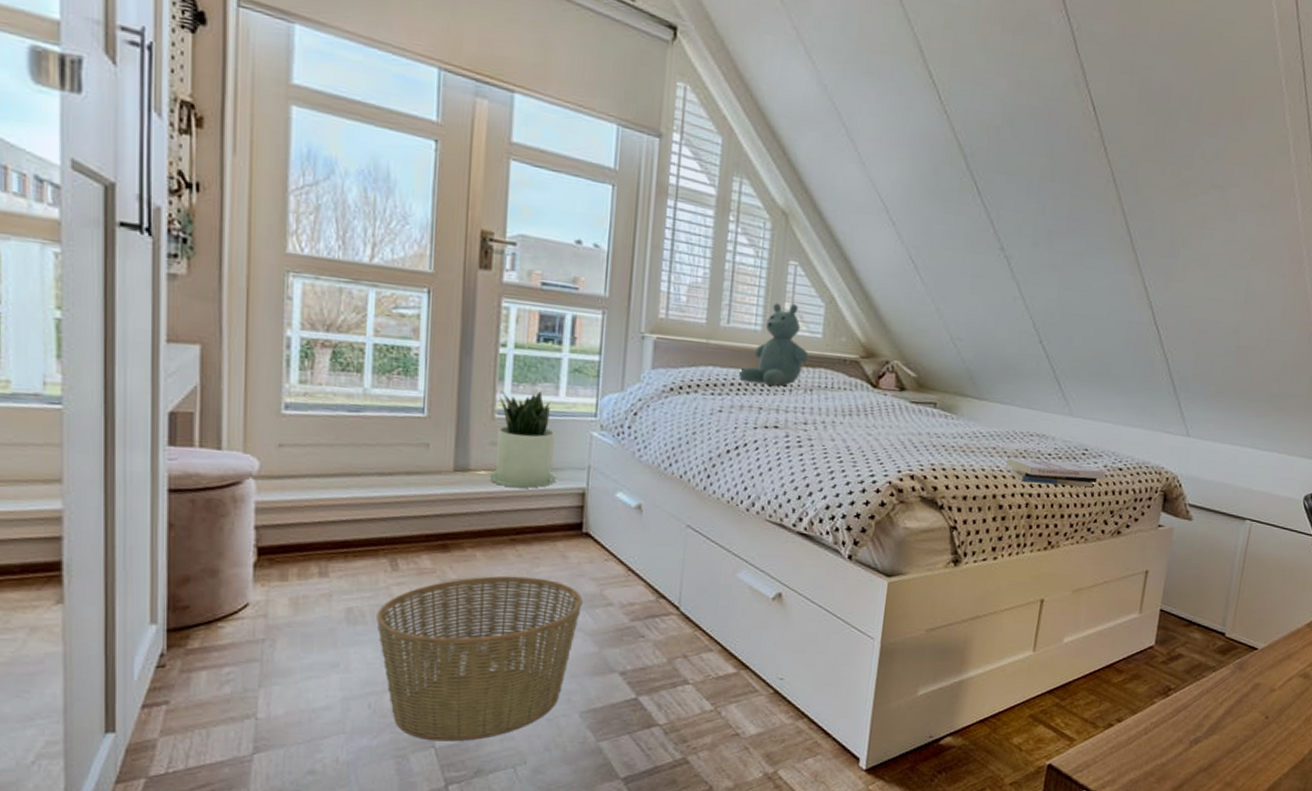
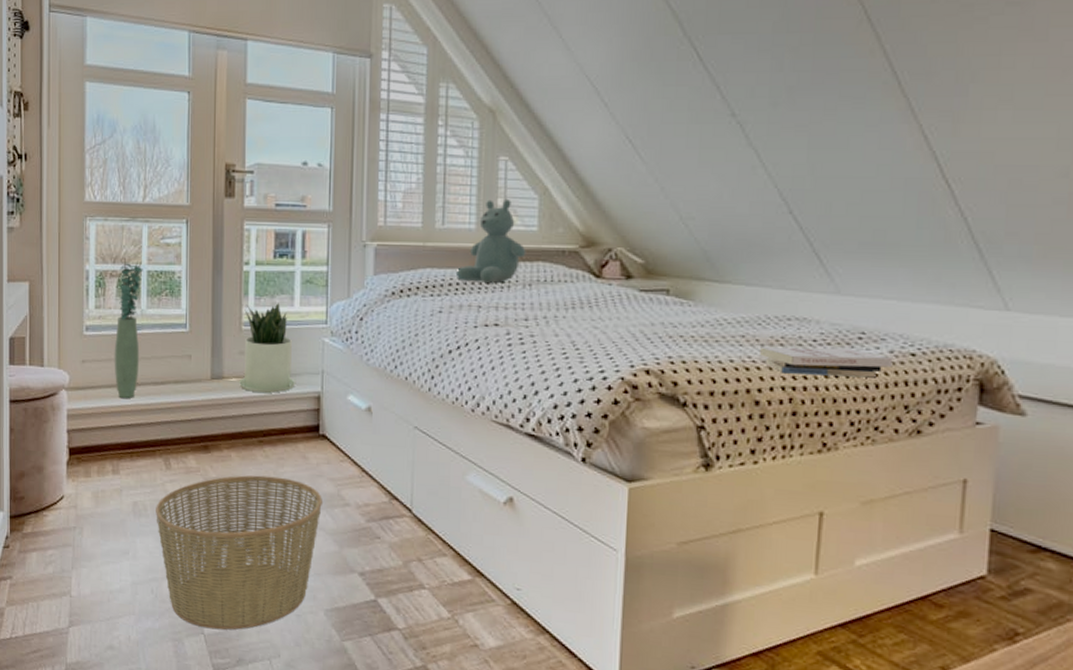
vase: none [324,325,368,491] -> present [114,257,143,399]

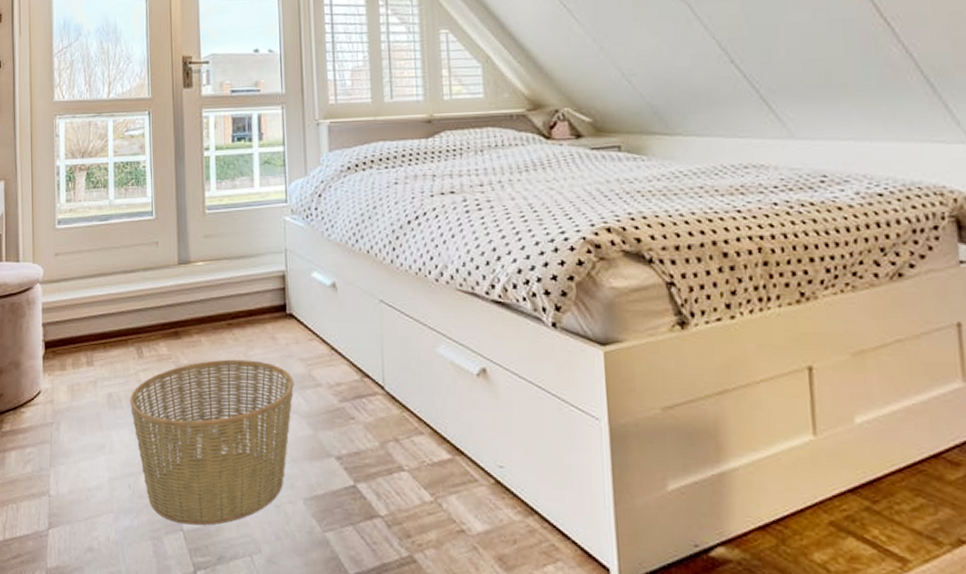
vase: present [114,257,143,399] -> none [85,151,110,289]
planter: present [238,303,296,393] -> none [204,185,261,274]
stuffed bear: present [455,198,526,283] -> none [407,69,475,152]
books: present [760,347,893,378] -> none [721,192,861,222]

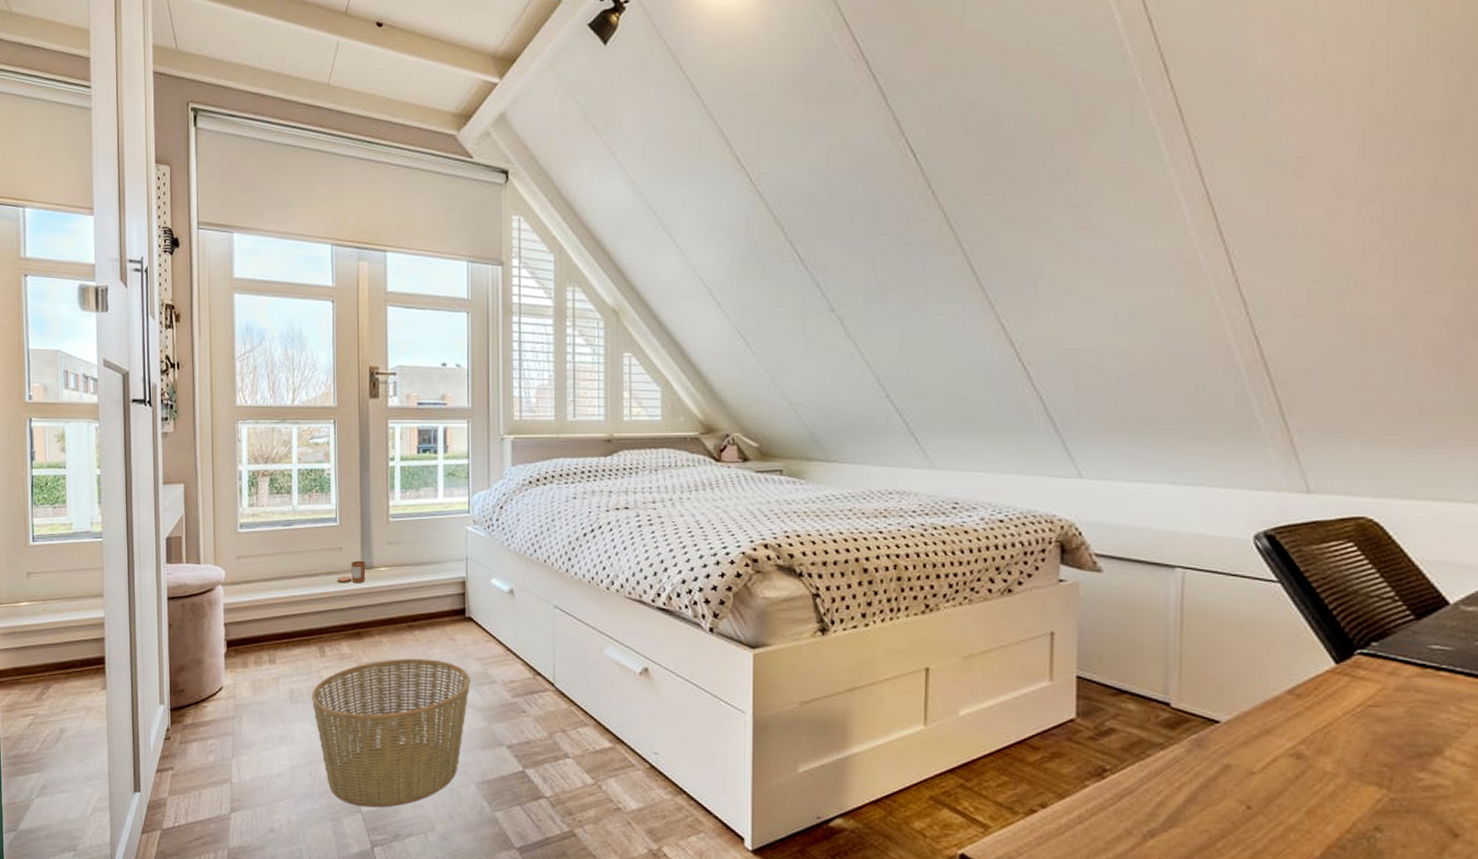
candle: none [154,255,183,279] -> present [337,560,366,584]

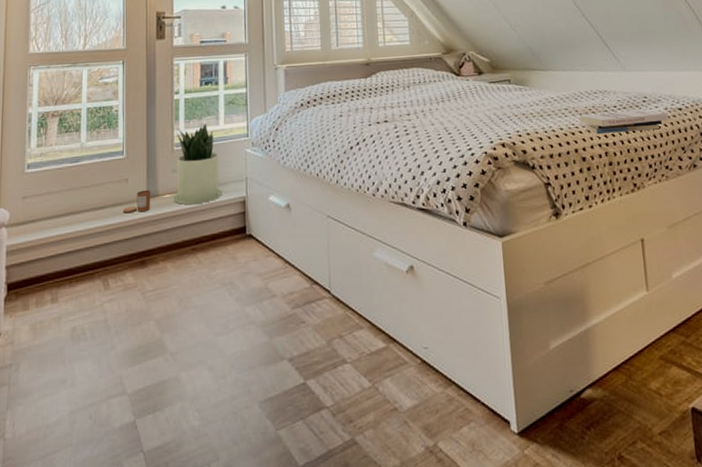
basket: present [312,658,472,808] -> none [94,280,253,445]
planter: none [387,495,442,580] -> present [171,123,224,205]
books: none [866,517,984,544] -> present [579,109,669,134]

